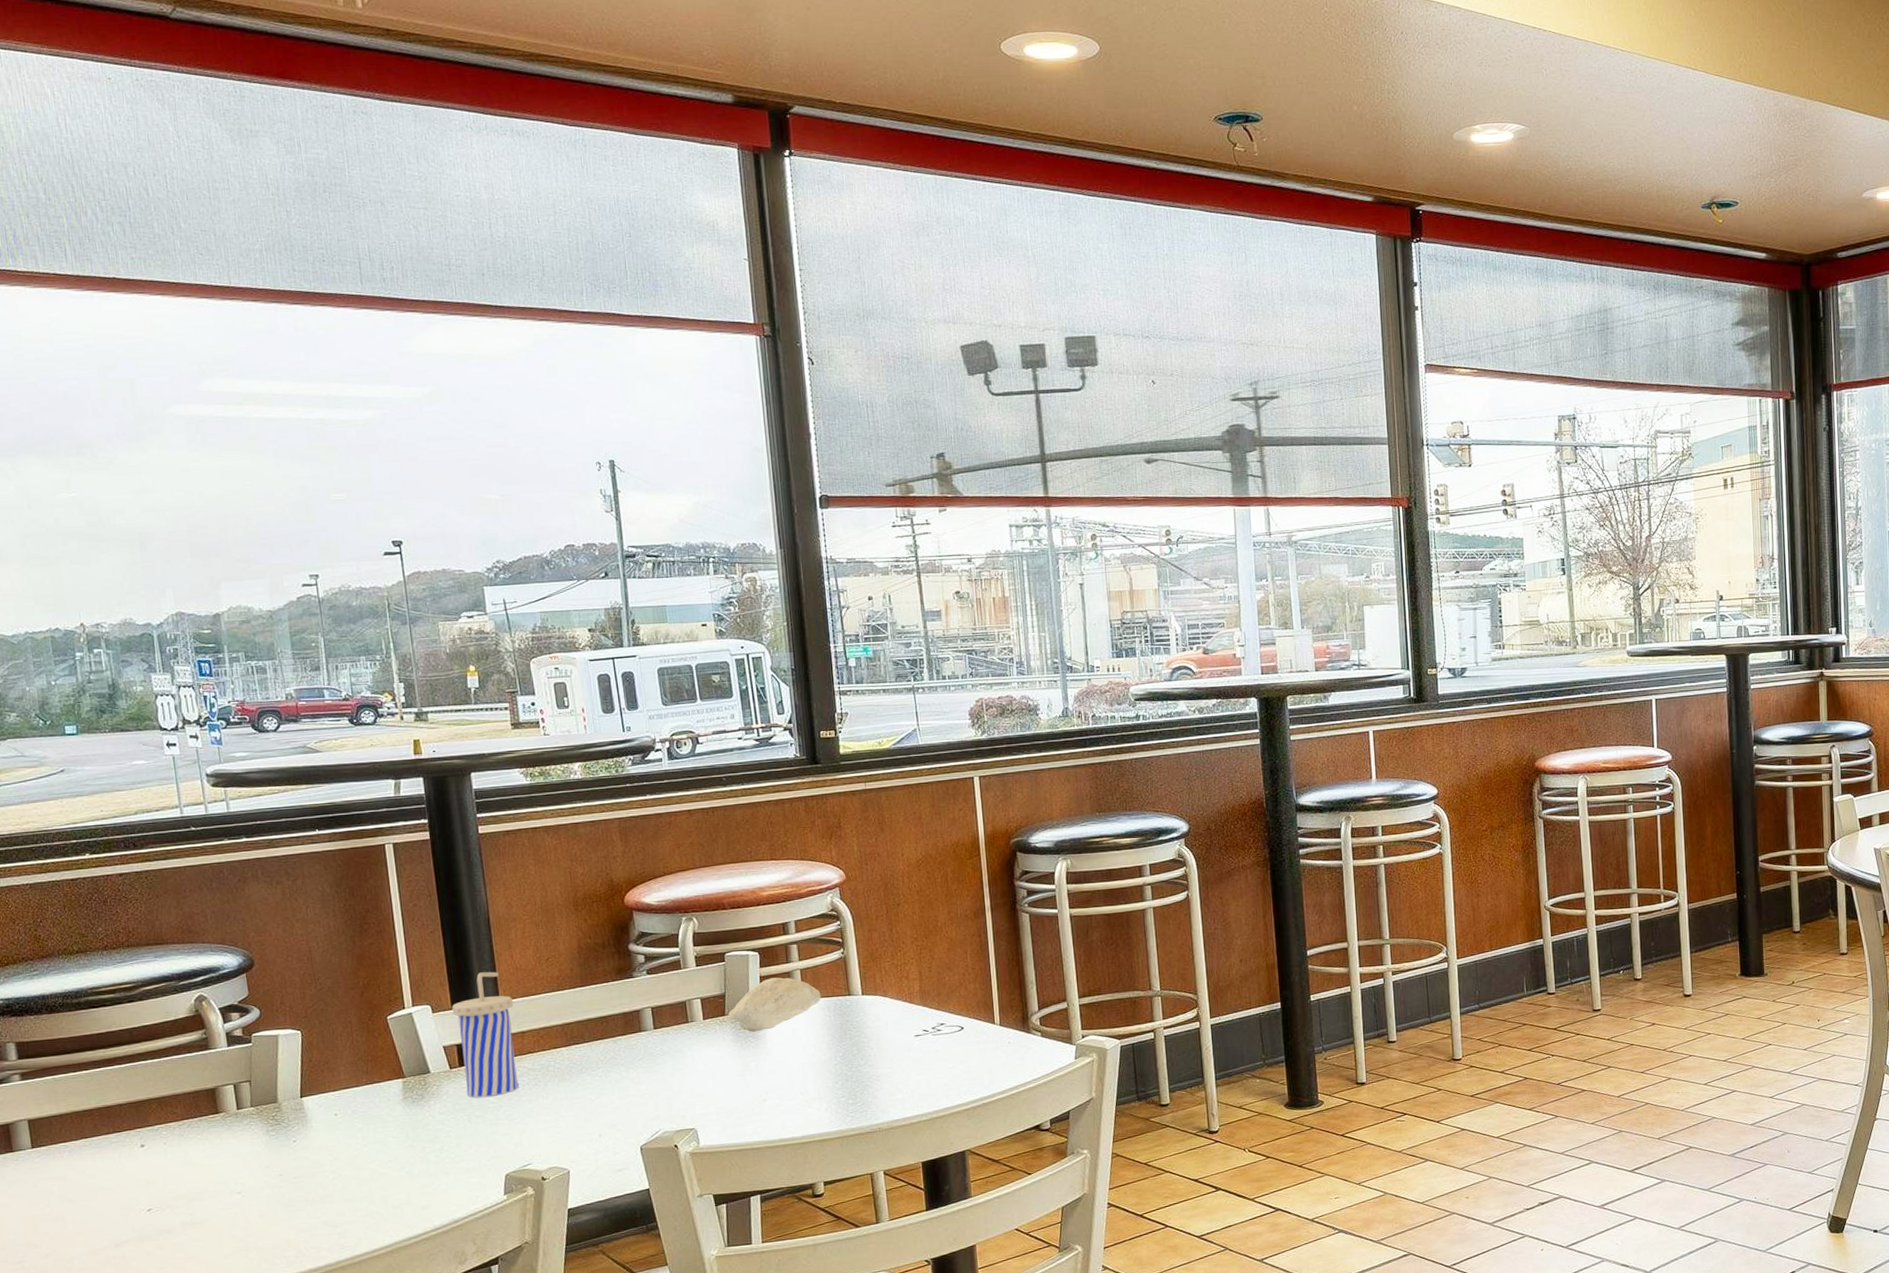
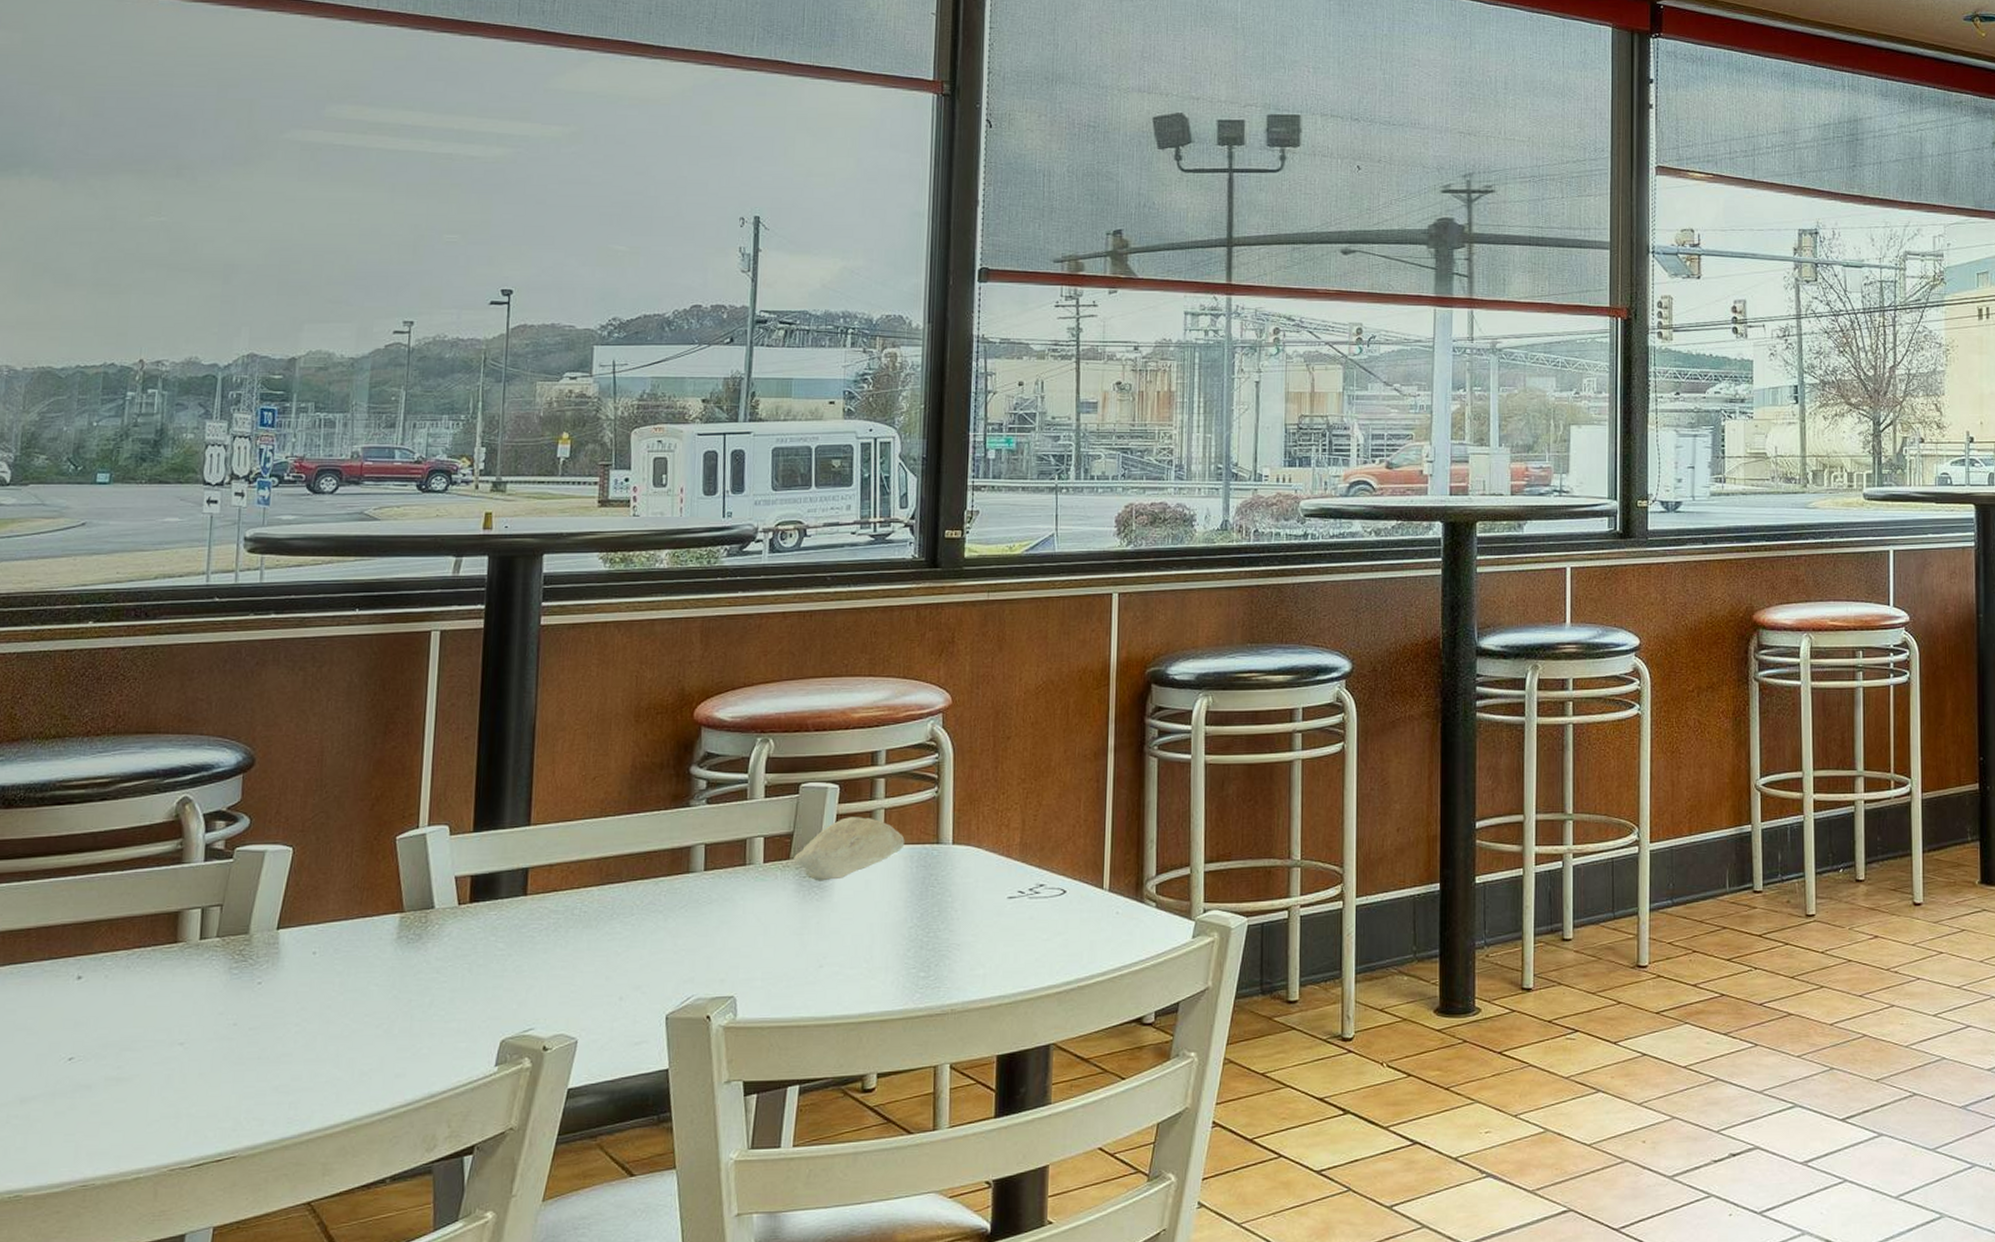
beverage cup: present [452,971,519,1099] -> none [473,789,547,943]

